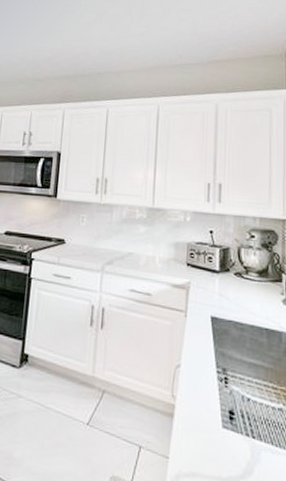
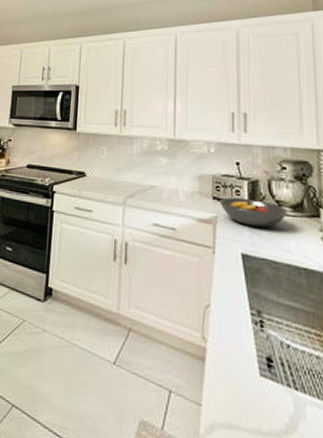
fruit bowl: none [193,264,255,292] -> present [219,197,288,228]

